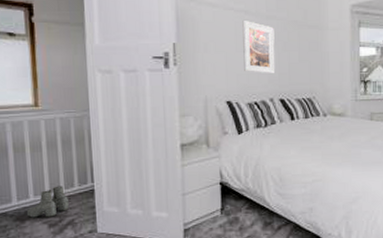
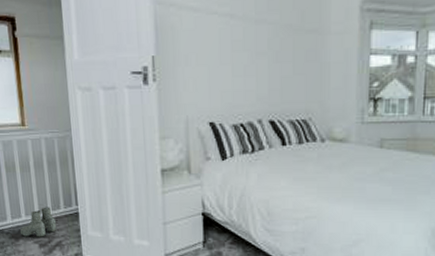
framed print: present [242,19,276,74] -> none [227,25,265,91]

